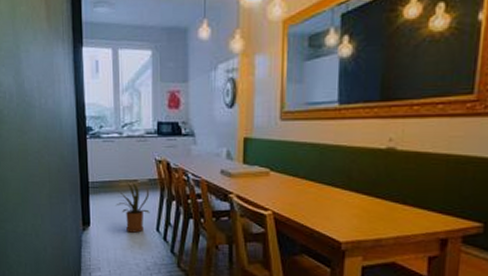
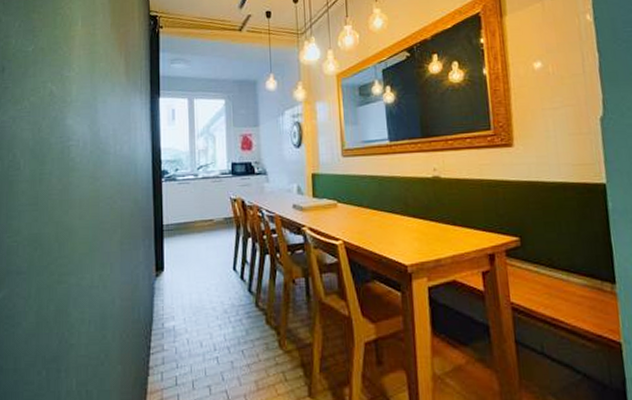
house plant: present [116,181,150,233] -> none [191,221,226,274]

